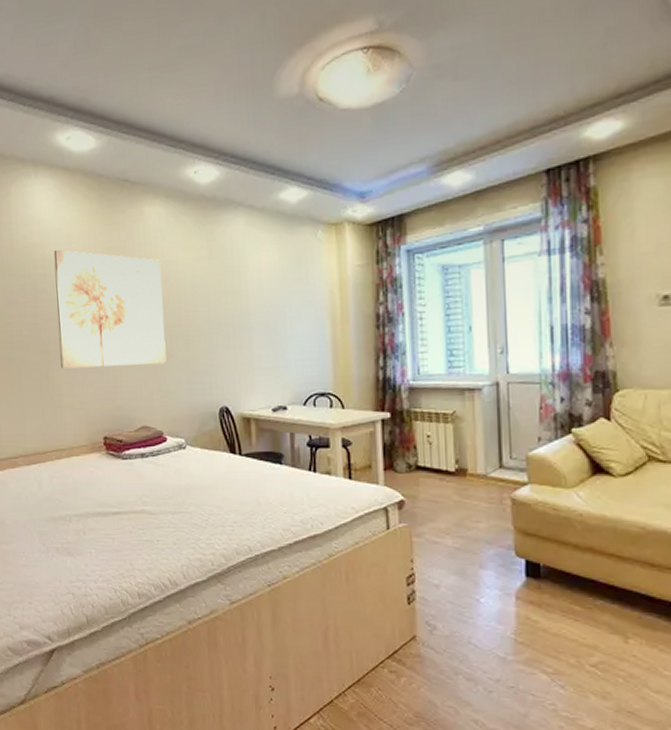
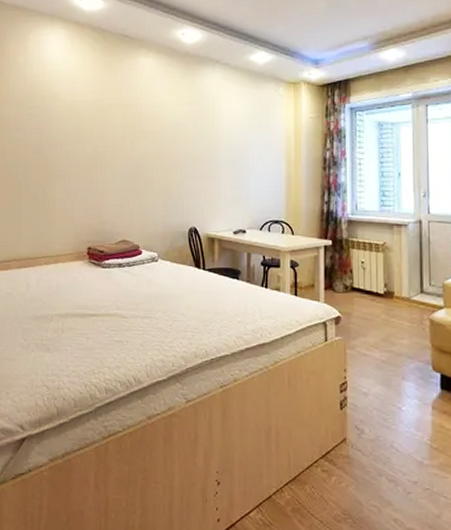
wall art: present [53,249,167,369] -> none [57,87,150,187]

